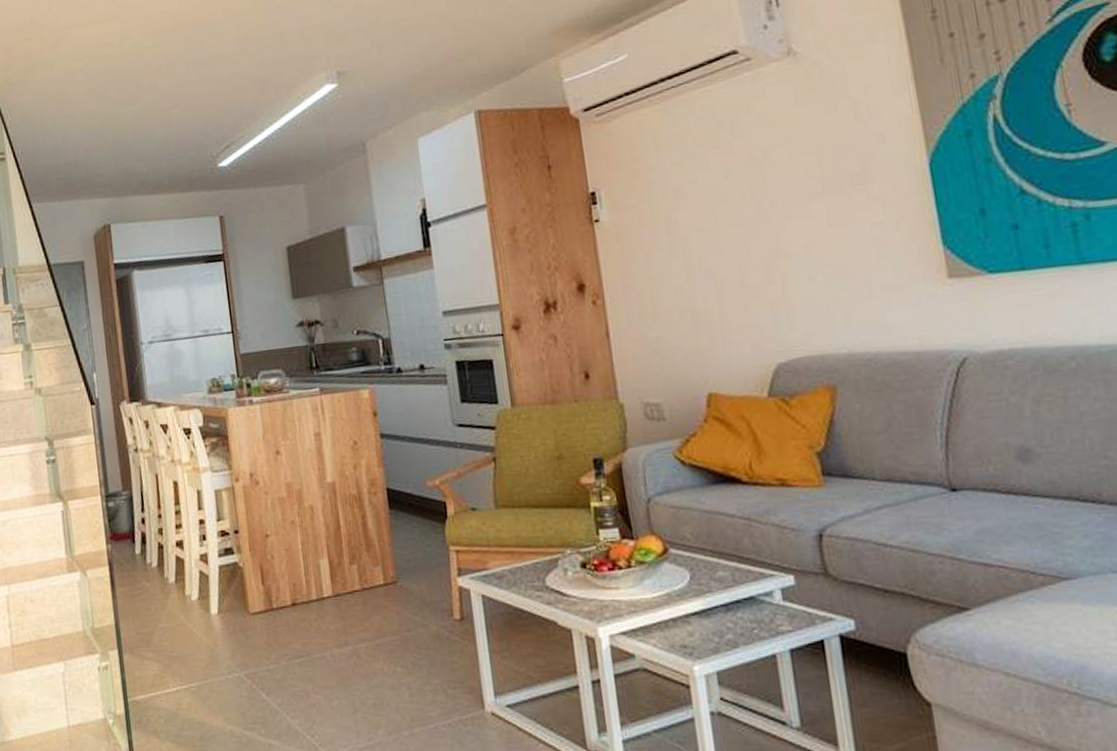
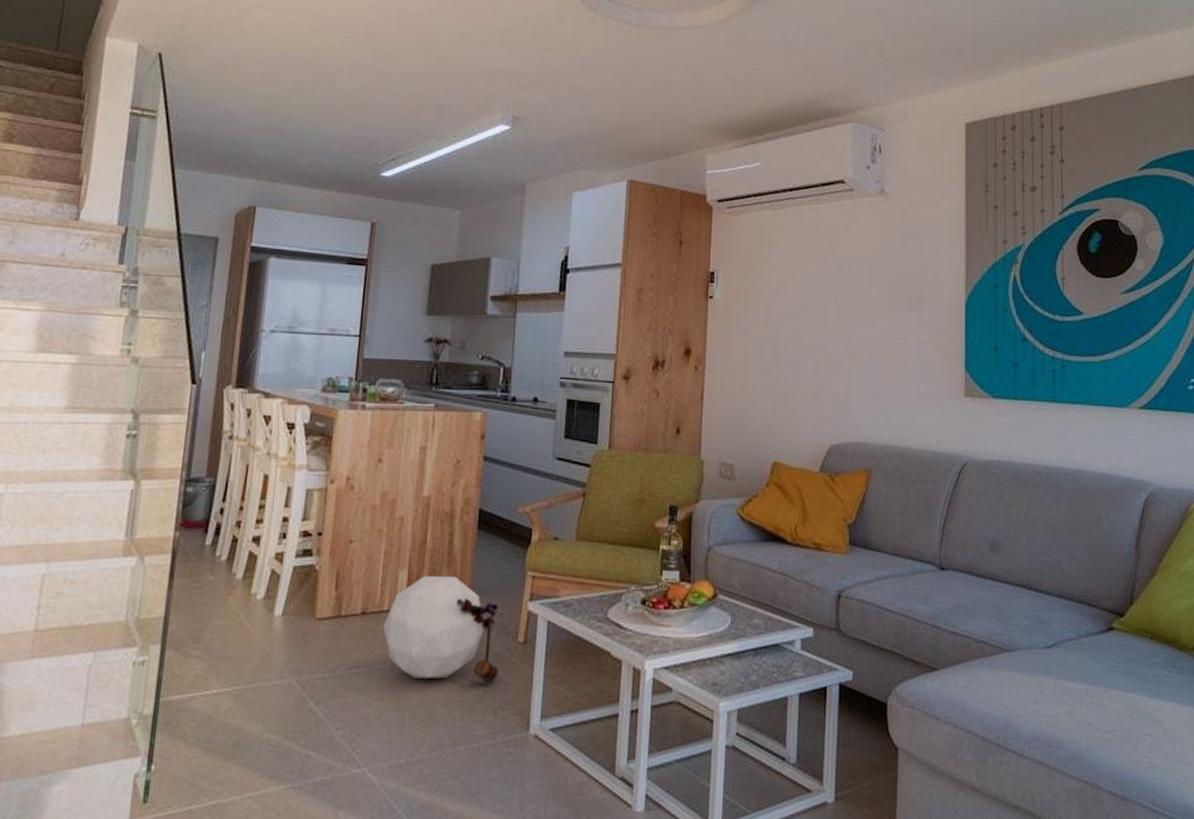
pouf: none [315,558,441,664] -> present [383,575,505,683]

